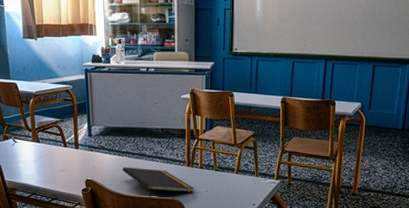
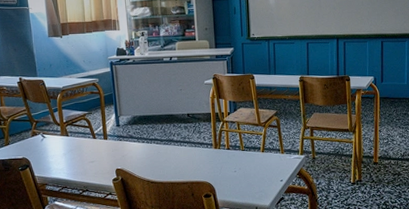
notepad: present [123,166,194,198] -> none [152,153,223,182]

